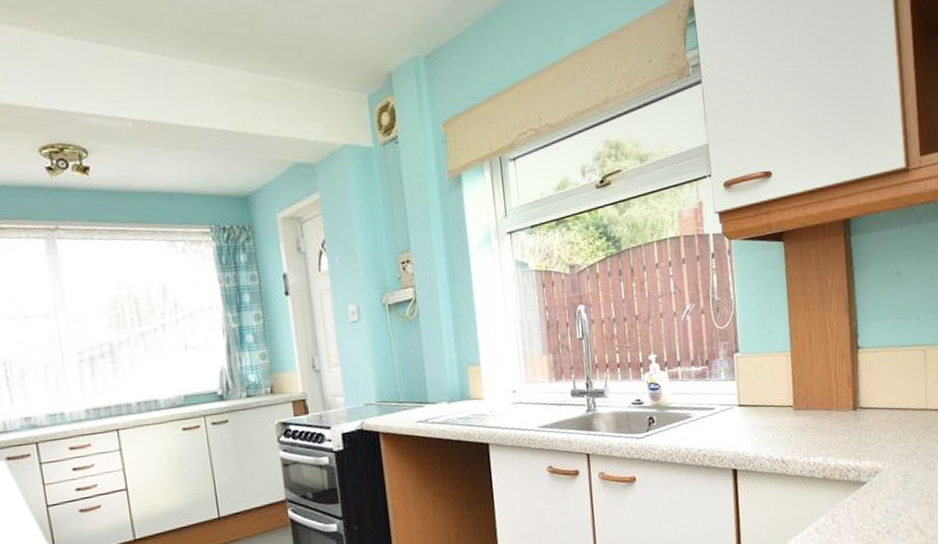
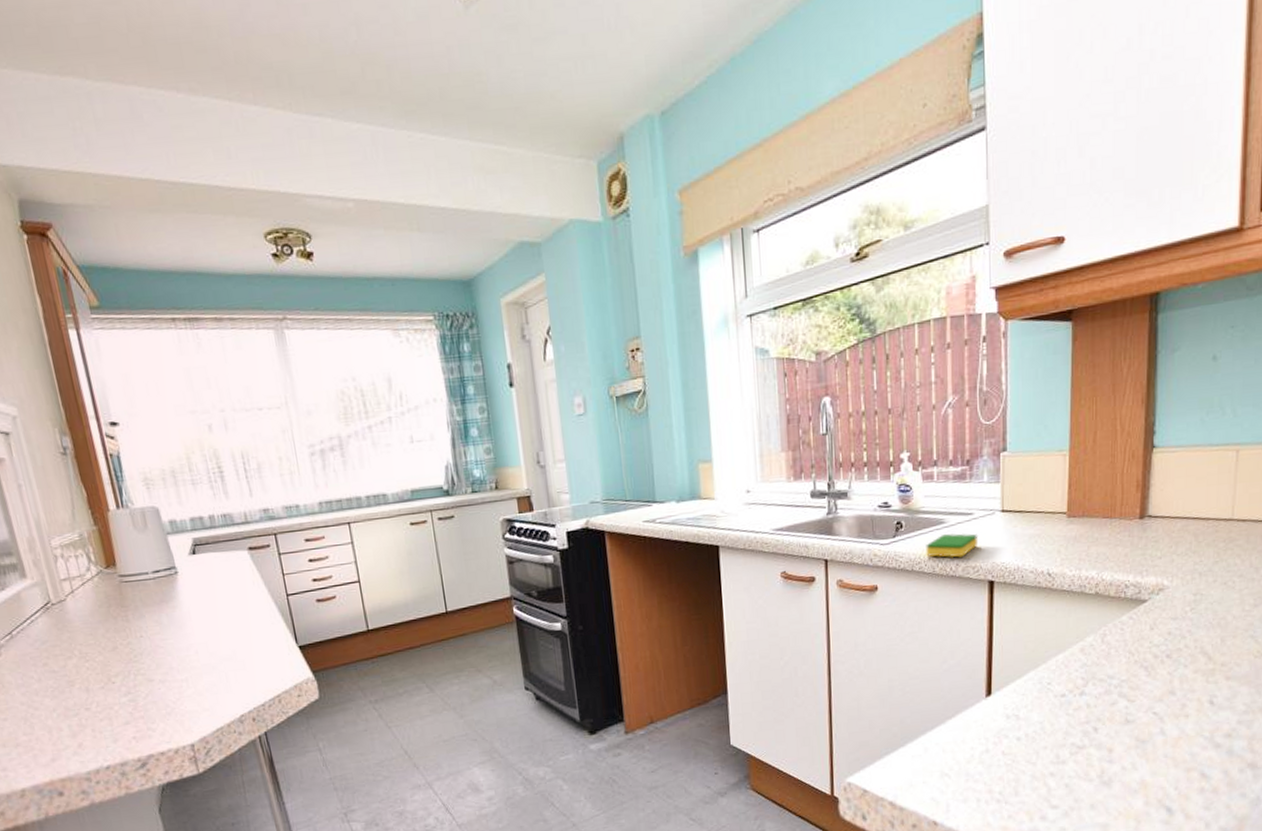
dish sponge: none [676,426,721,449] -> present [926,533,979,558]

